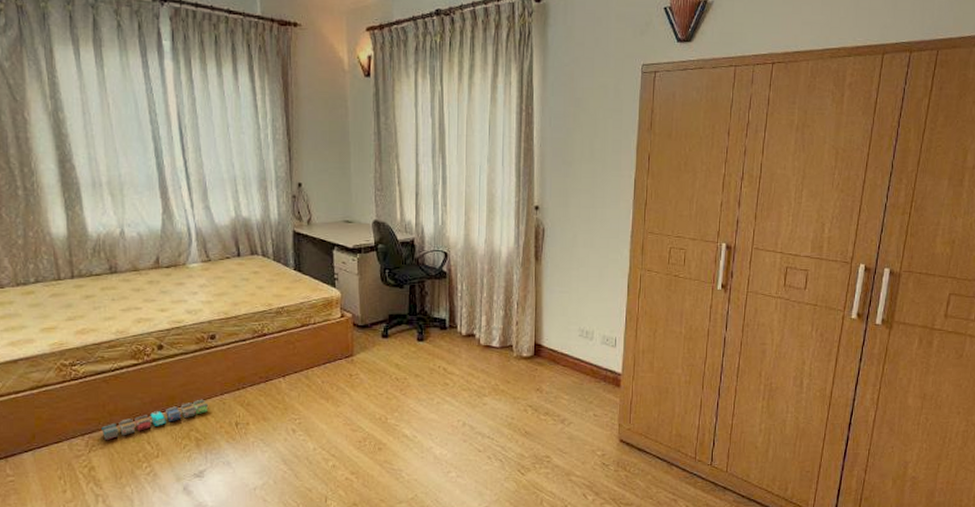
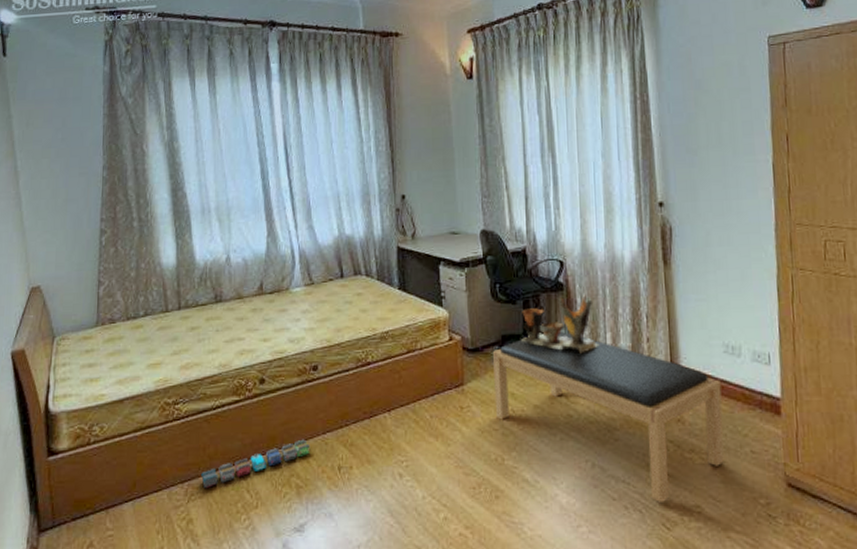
bench: none [380,313,574,455] -> present [492,331,724,504]
pottery: none [406,283,475,333] -> present [521,295,600,353]

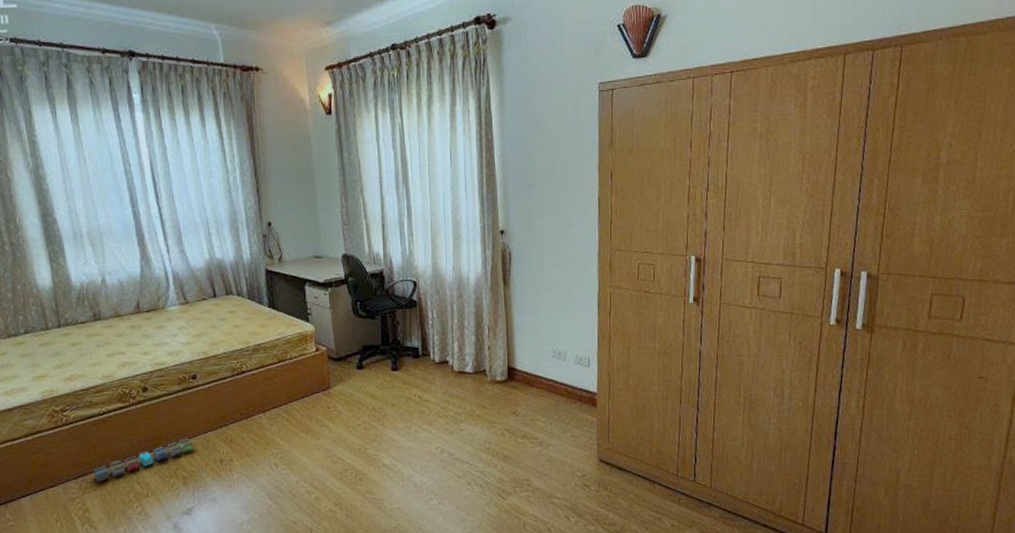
bench: present [492,331,724,504] -> none [354,341,550,479]
pottery: present [521,295,600,353] -> none [380,311,448,360]

